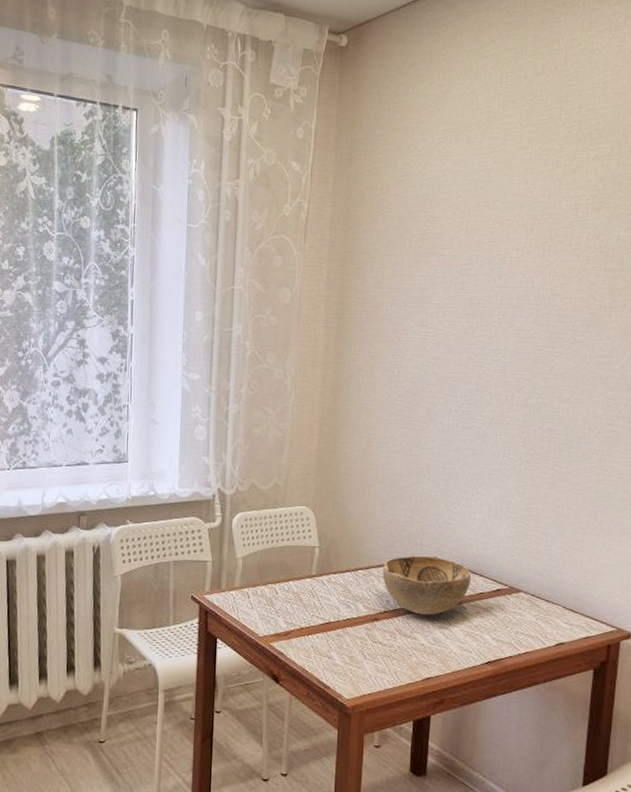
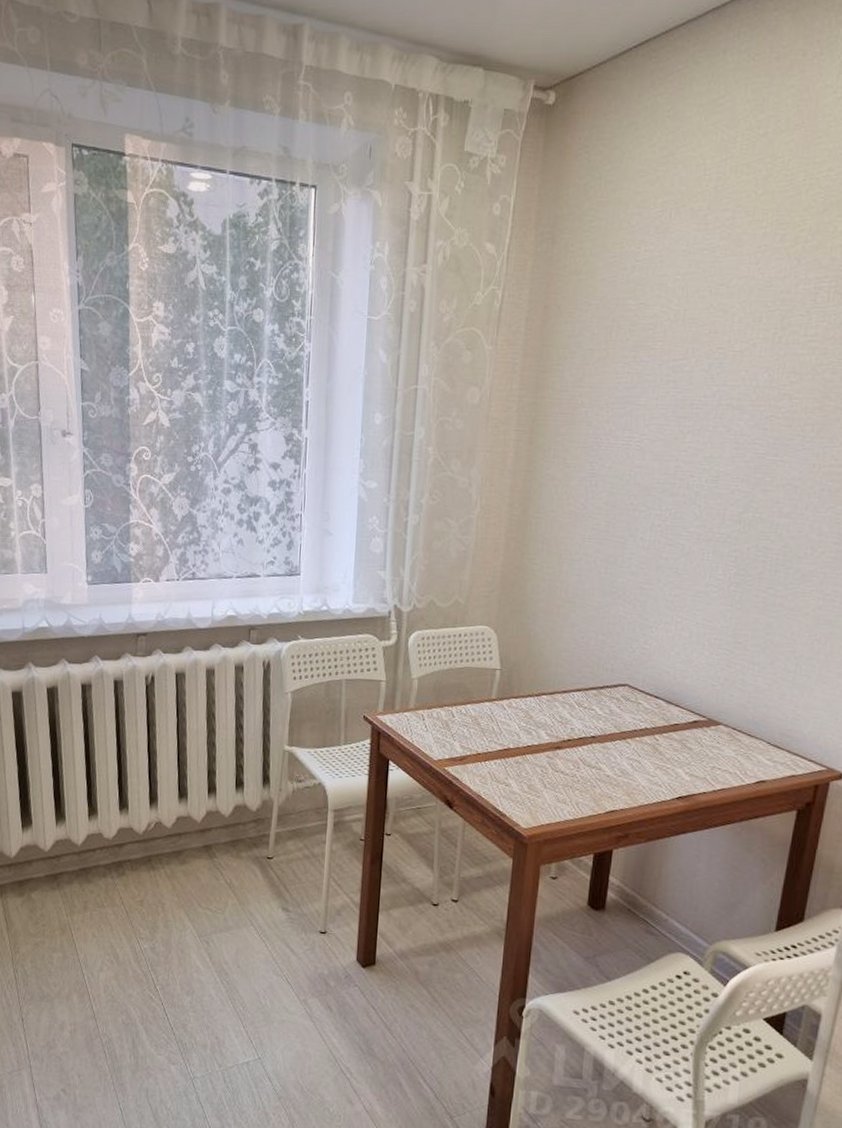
decorative bowl: present [382,555,471,615] -> none [567,681,666,746]

